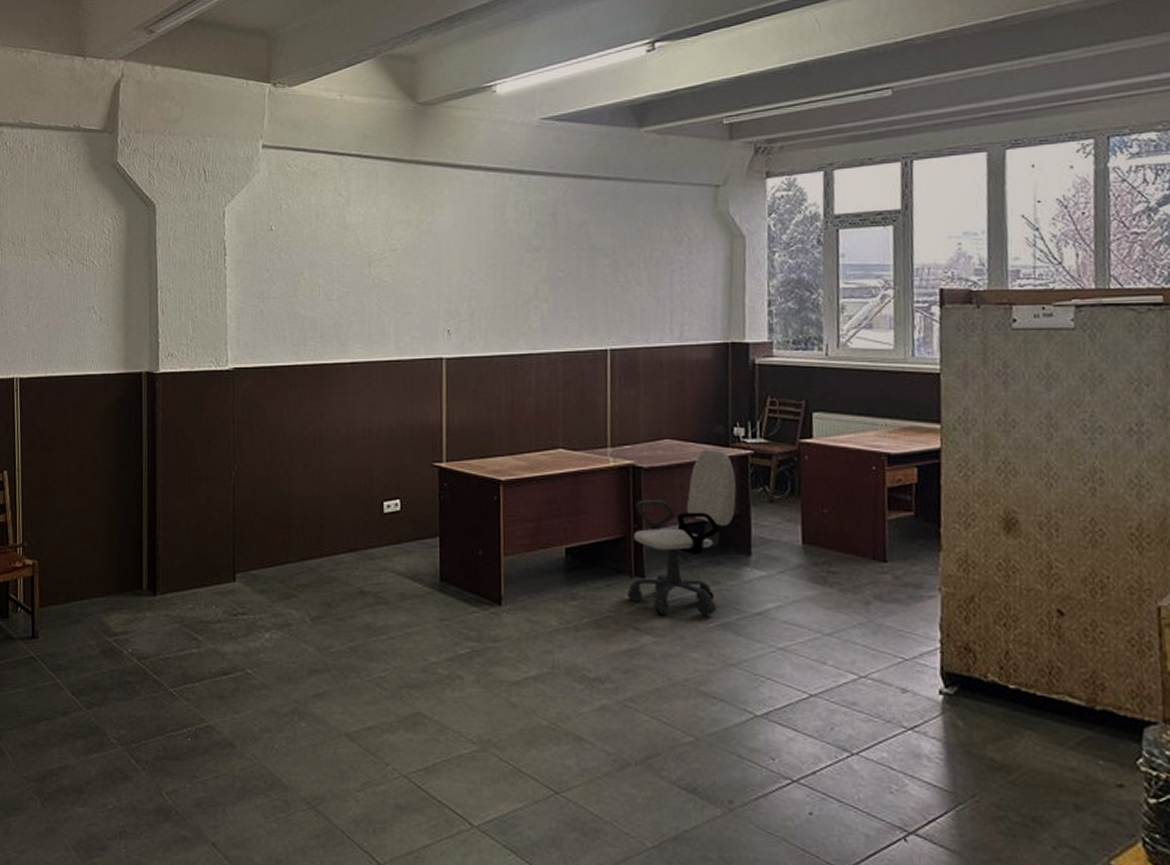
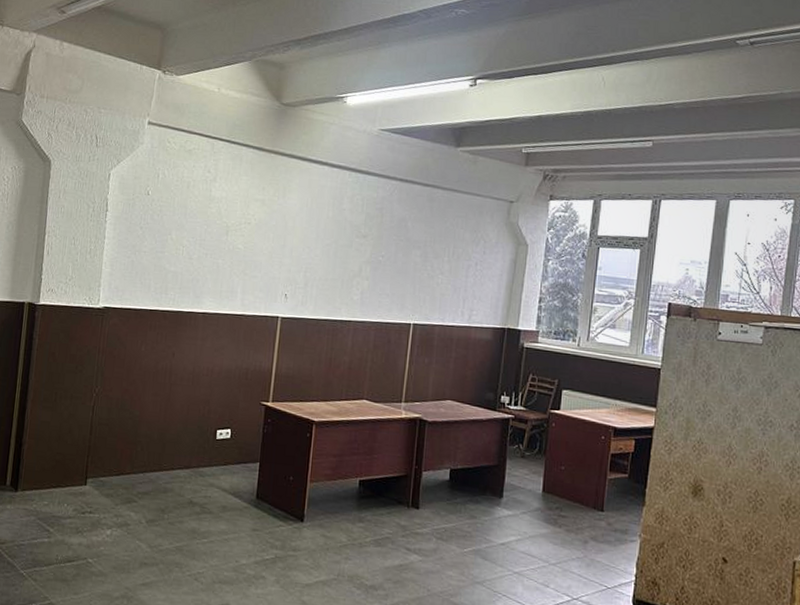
office chair: present [627,447,736,615] -> none [403,409,498,543]

